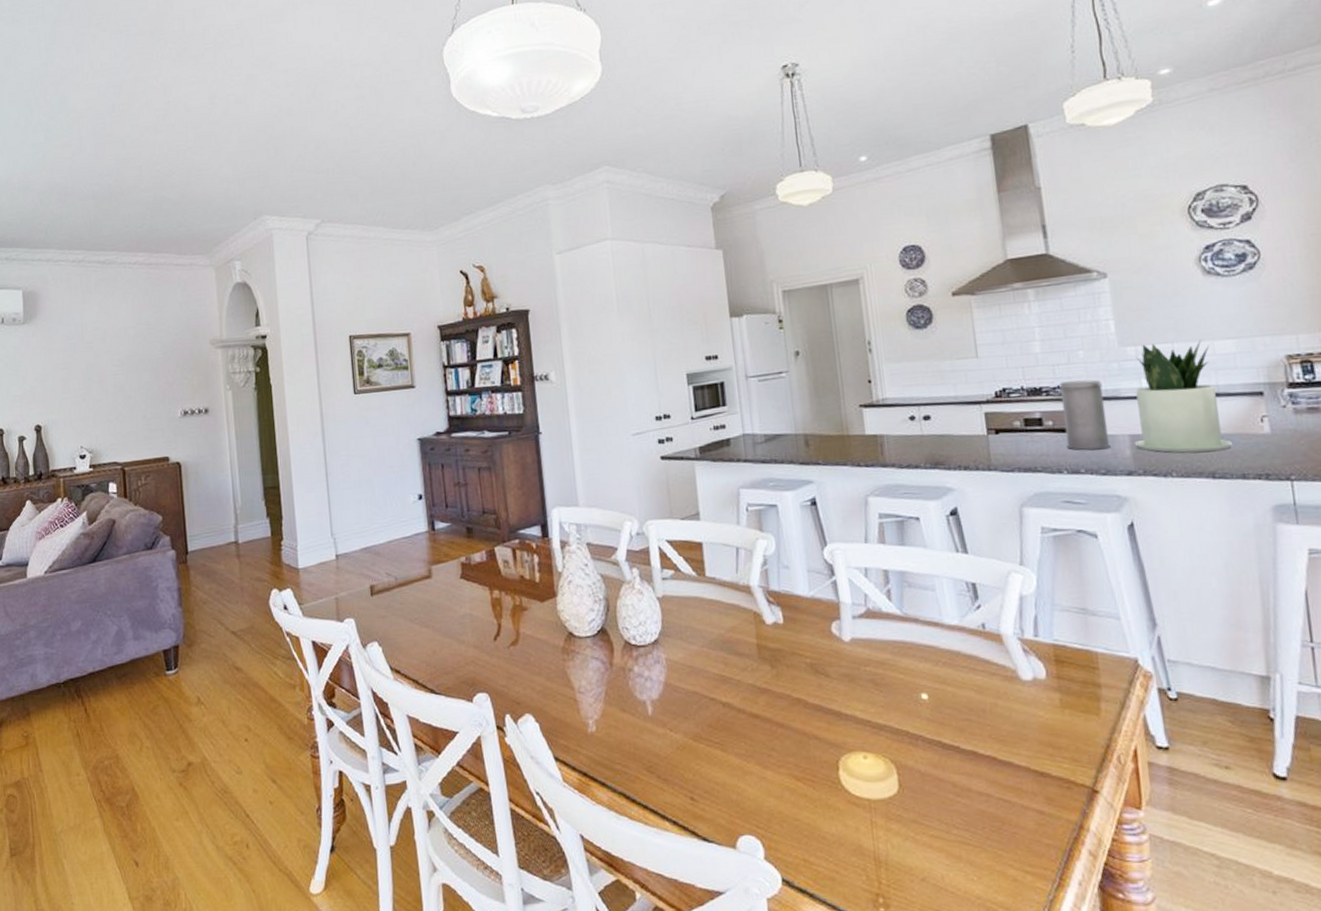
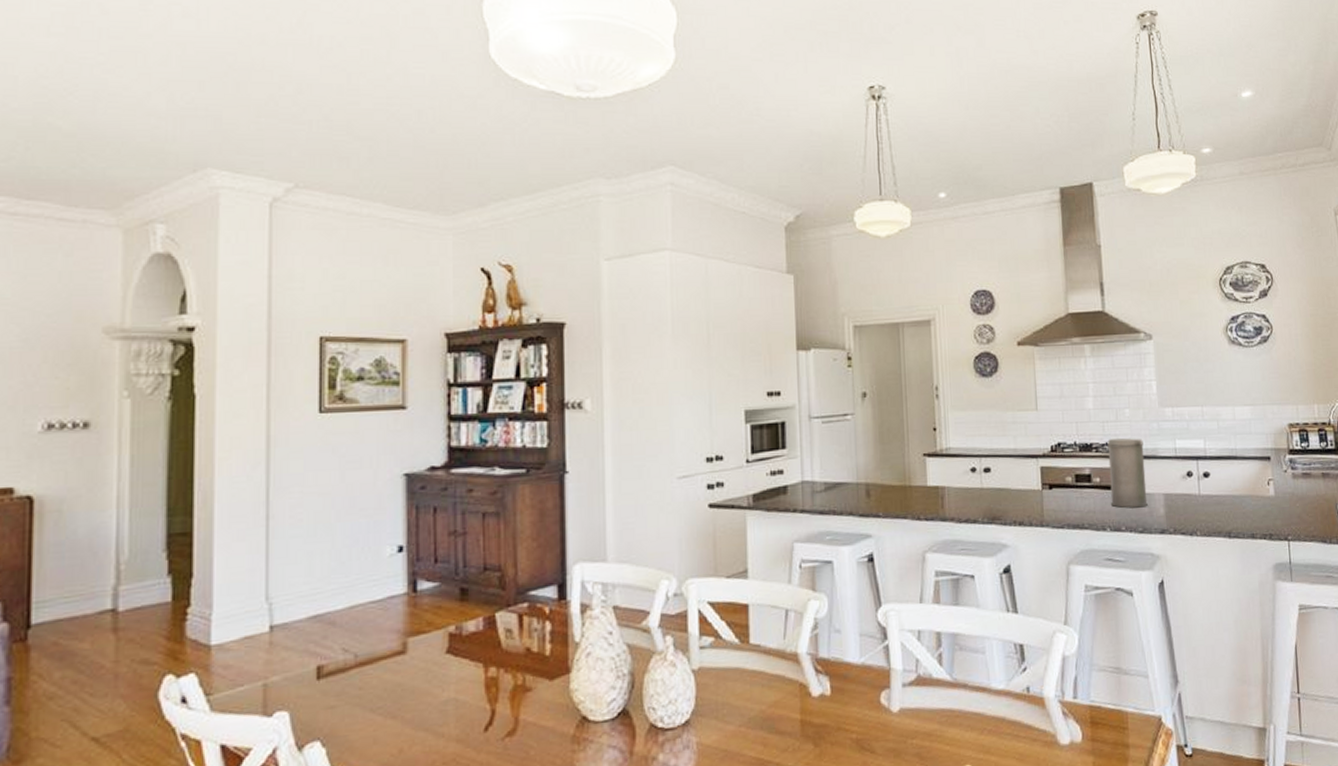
planter: present [1134,340,1232,453] -> none [1167,405,1245,513]

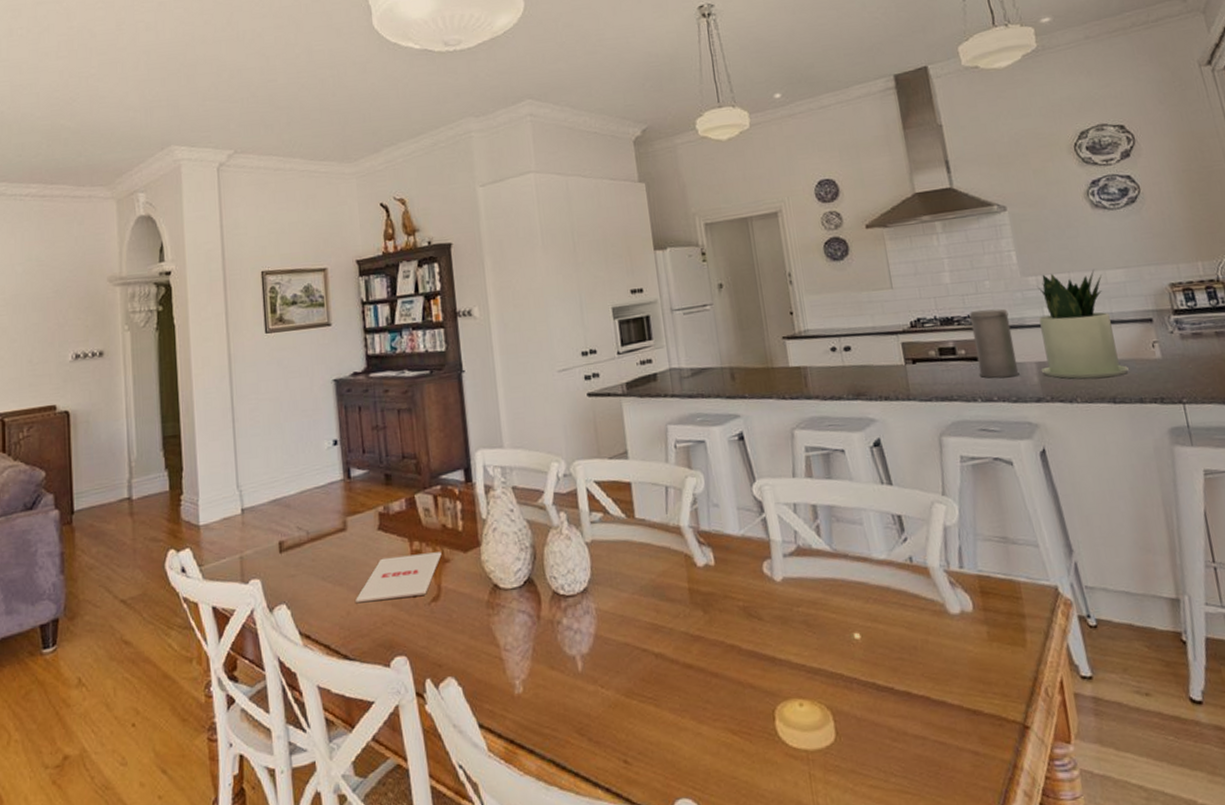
magazine: none [411,679,523,740] -> present [356,552,442,604]
planter: none [1167,405,1245,513] -> present [1037,270,1129,380]

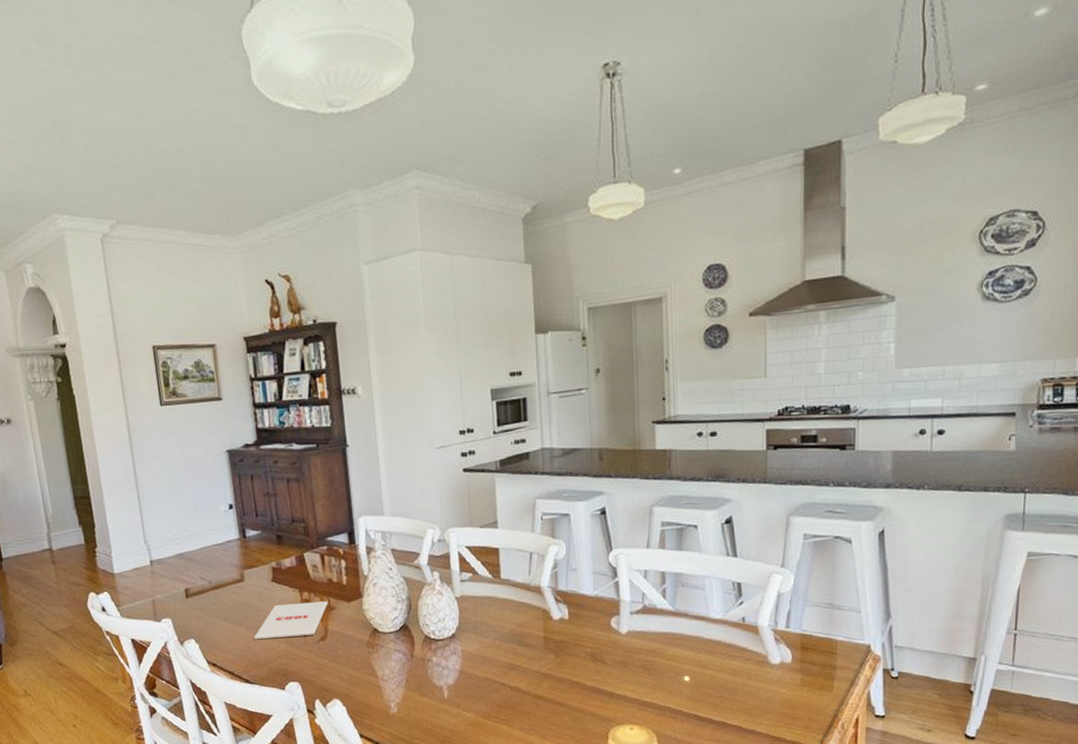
canister: present [969,308,1020,379] -> none [836,399,875,466]
planter: present [1037,270,1129,380] -> none [895,363,980,468]

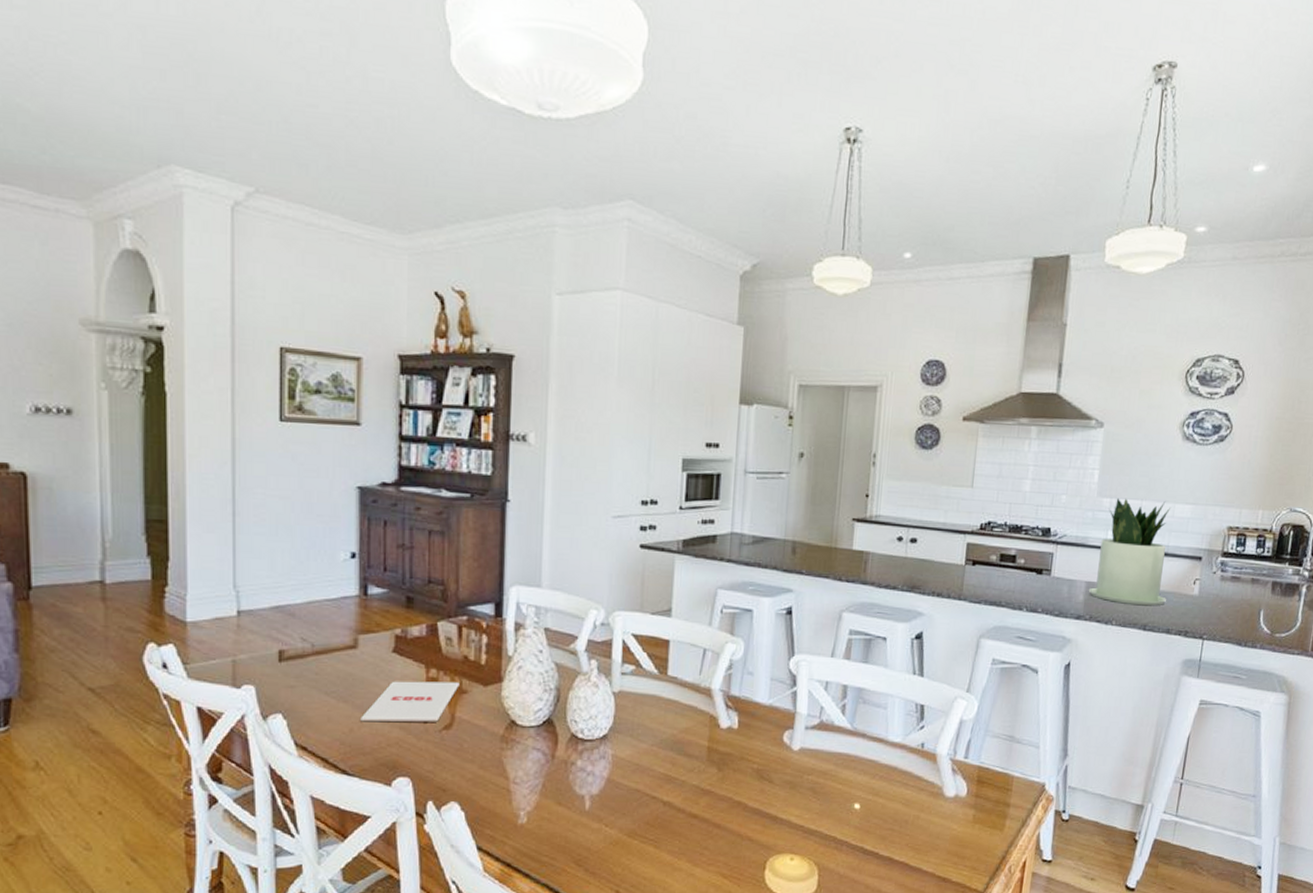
planter: none [895,363,980,468] -> present [1088,498,1172,606]

